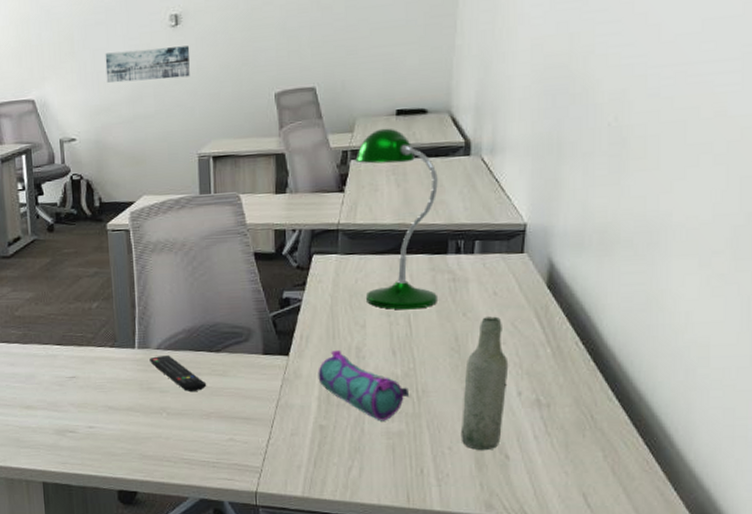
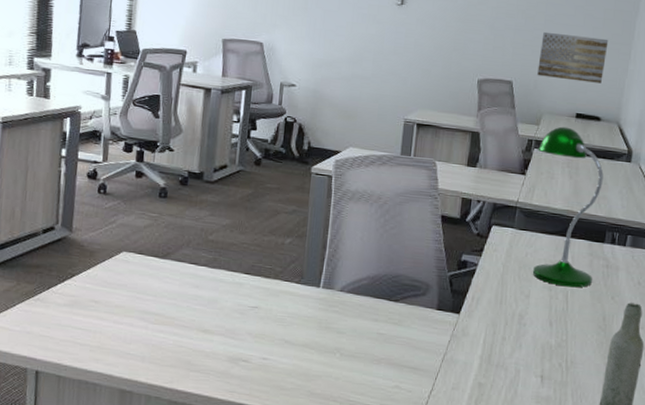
wall art: present [105,45,190,83] -> none [332,15,411,51]
remote control: present [150,355,207,393] -> none [332,298,382,337]
pencil case: present [318,350,409,422] -> none [483,314,559,386]
wall art: none [343,13,427,75] -> present [537,31,609,84]

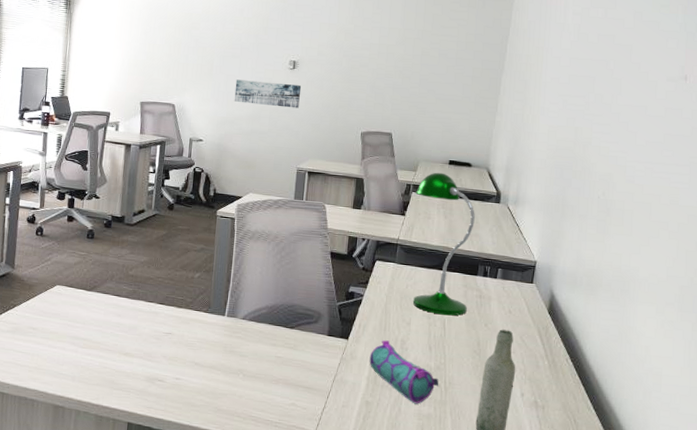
wall art: none [332,15,411,51] -> present [234,79,302,109]
pencil case: none [483,314,559,386] -> present [369,340,439,404]
wall art: present [537,31,609,84] -> none [414,89,477,134]

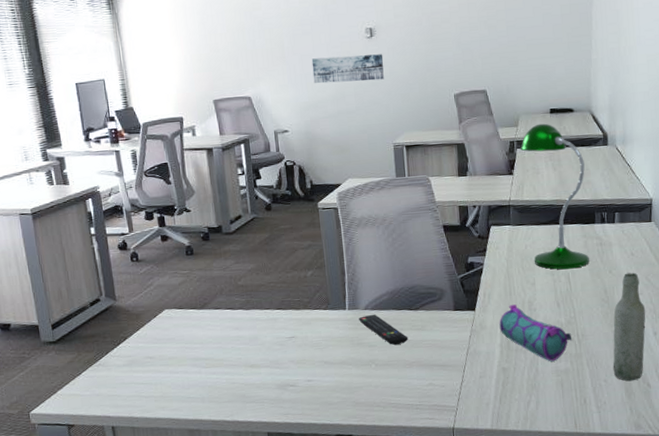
remote control: none [235,325,280,360] -> present [359,315,409,346]

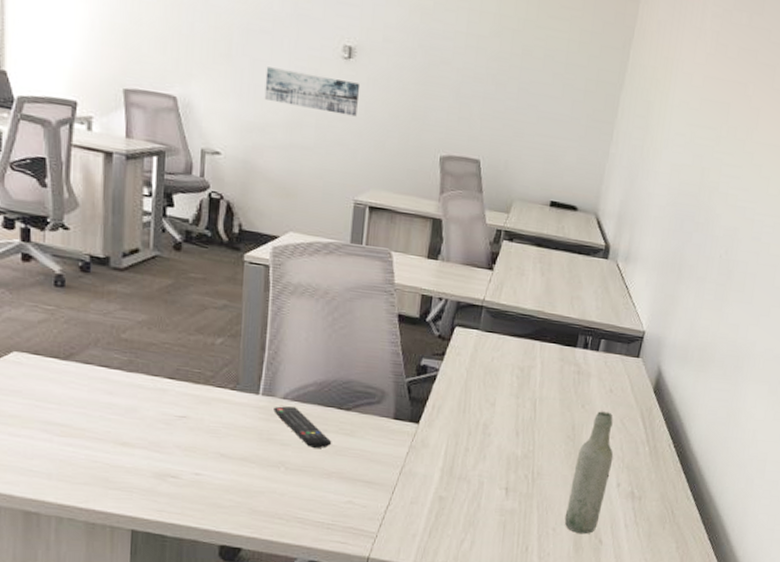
pencil case: present [499,304,571,362] -> none [444,424,525,499]
desk lamp: present [519,123,589,270] -> none [498,215,578,395]

